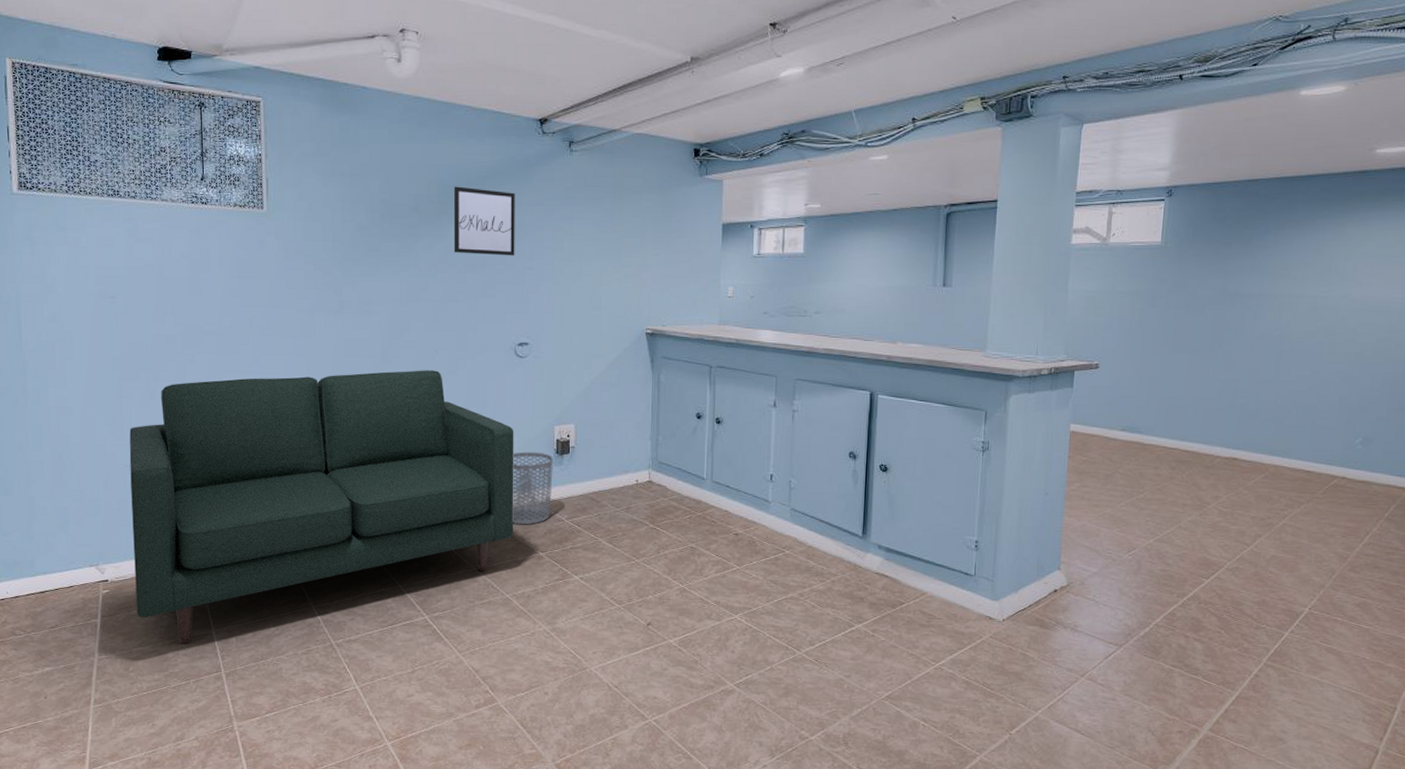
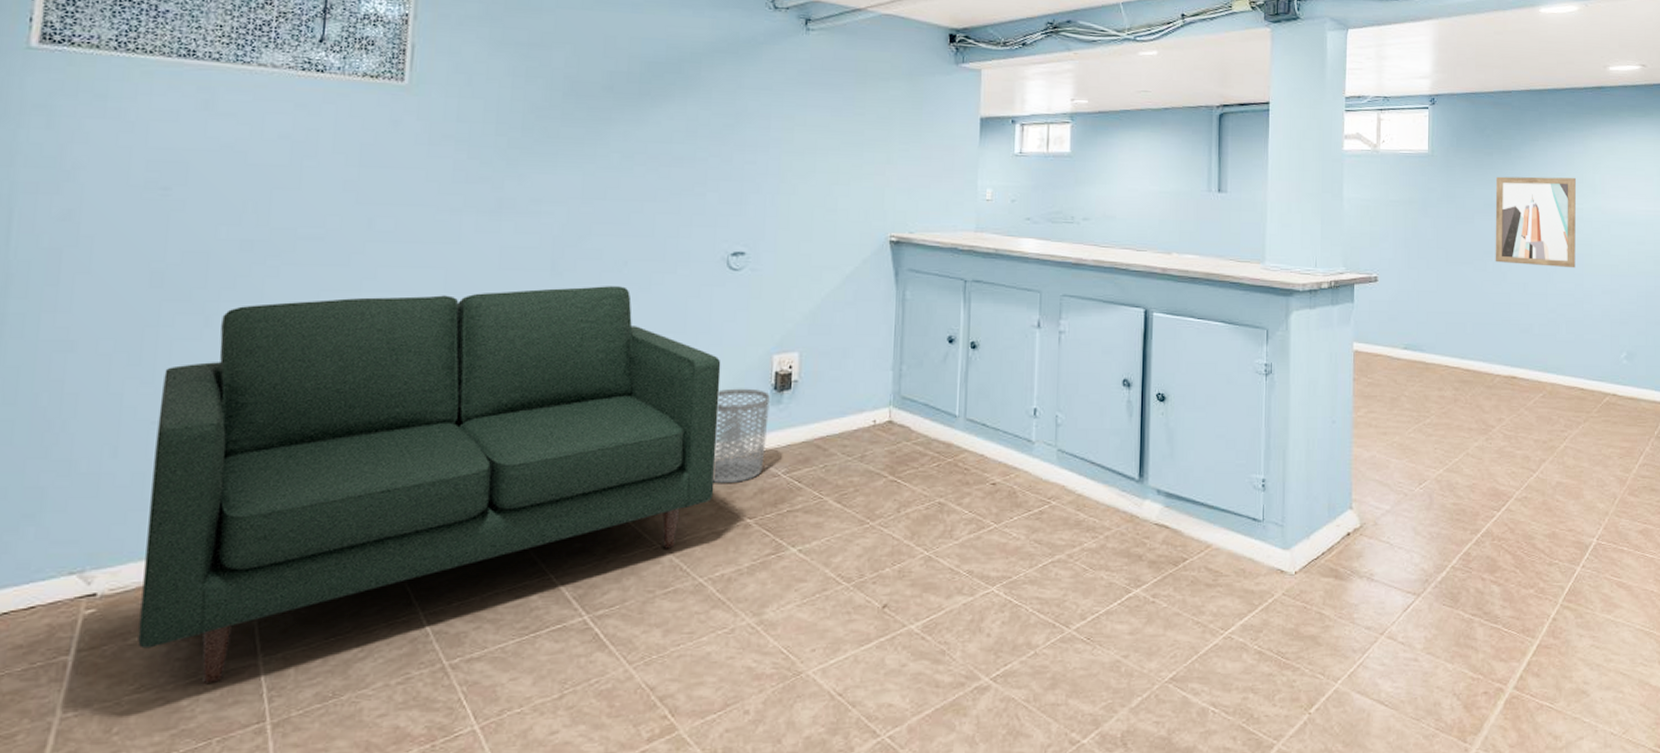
wall art: present [453,186,515,256] -> none [655,63,737,148]
wall art: none [1225,265,1324,356] -> present [1495,176,1576,268]

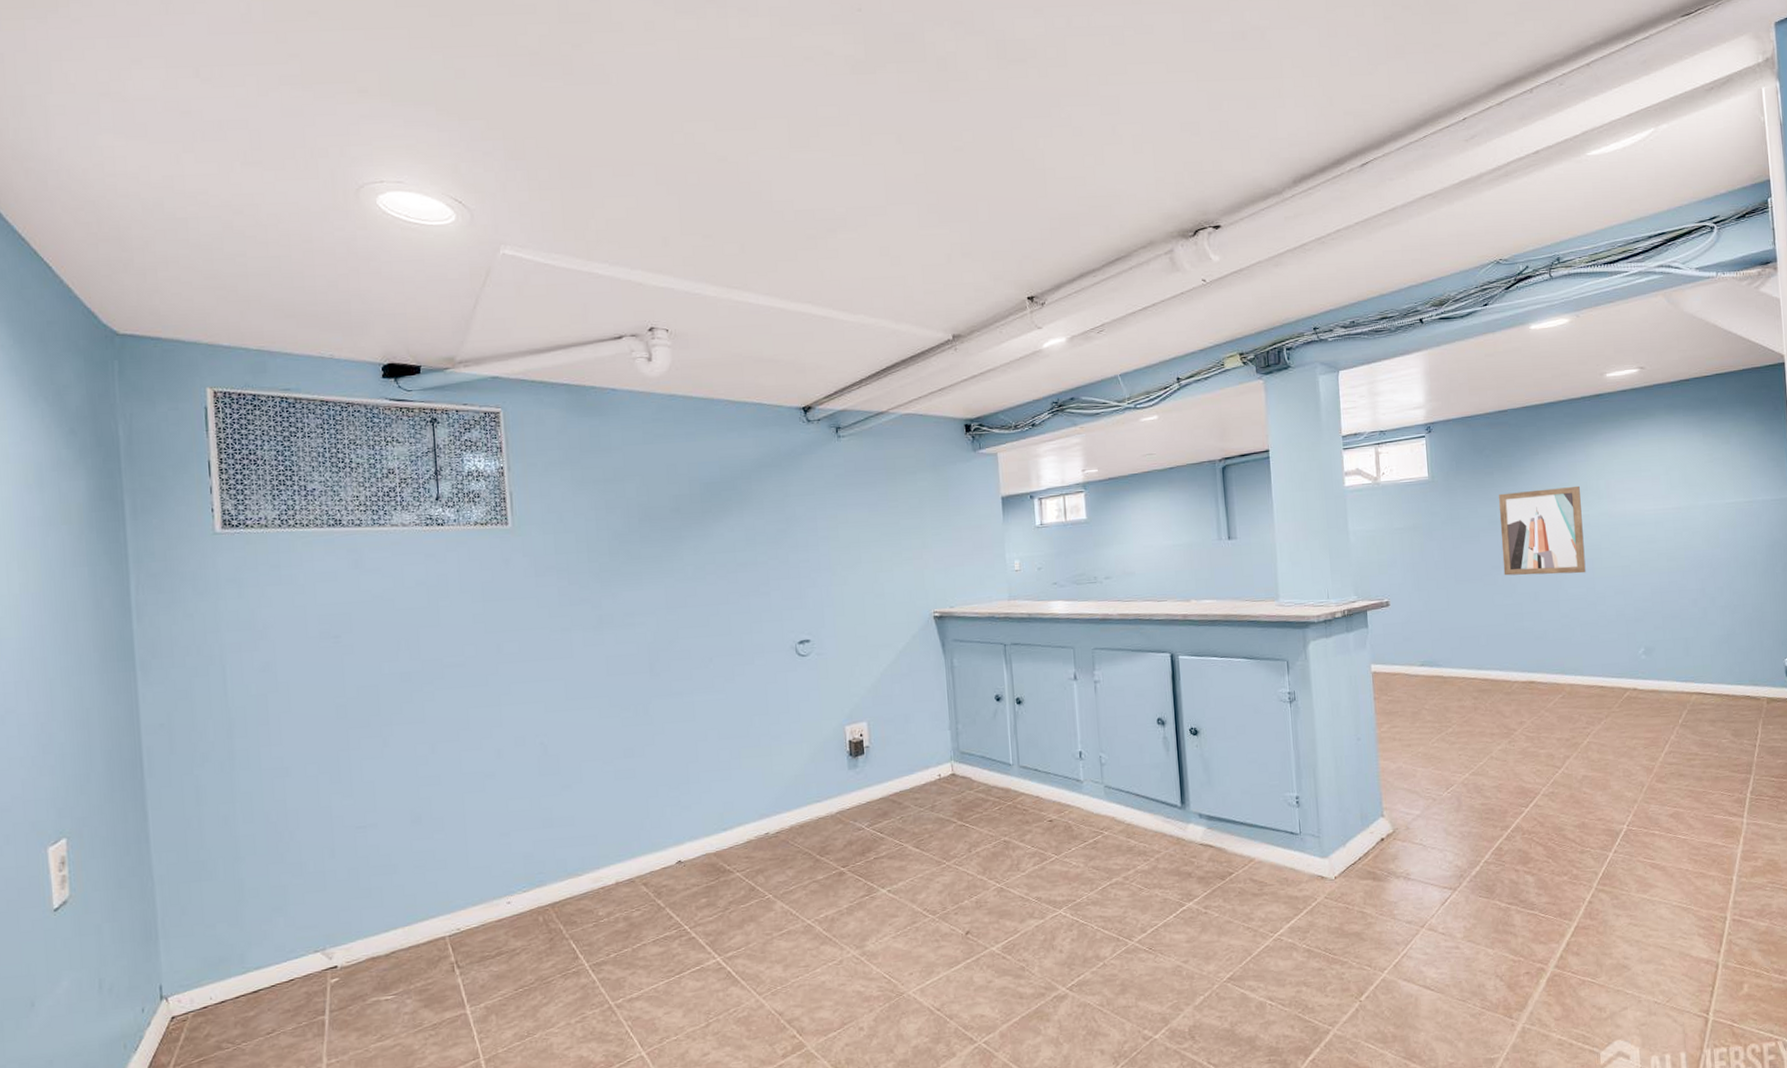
sofa: present [138,286,721,683] -> none [359,680,810,1031]
waste bin: present [713,388,771,484] -> none [802,756,849,840]

